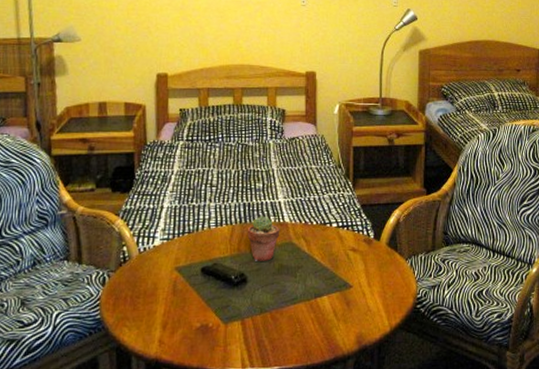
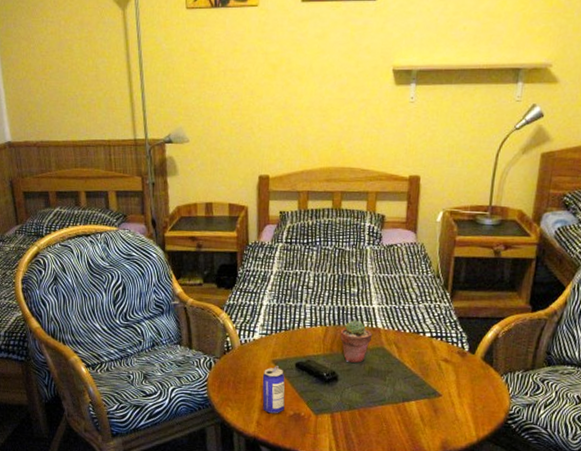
beer can: none [164,272,191,329] -> present [262,365,285,414]

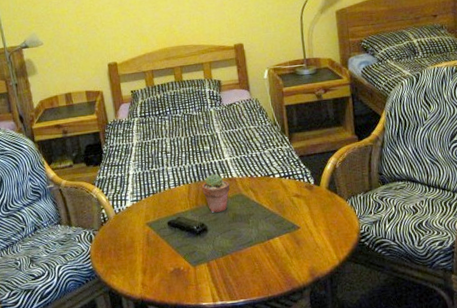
beer can: present [262,365,285,414] -> none [139,227,165,273]

